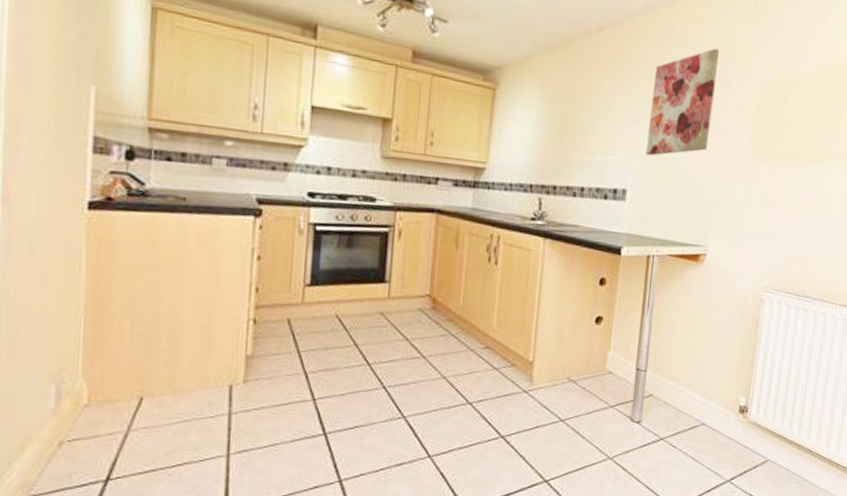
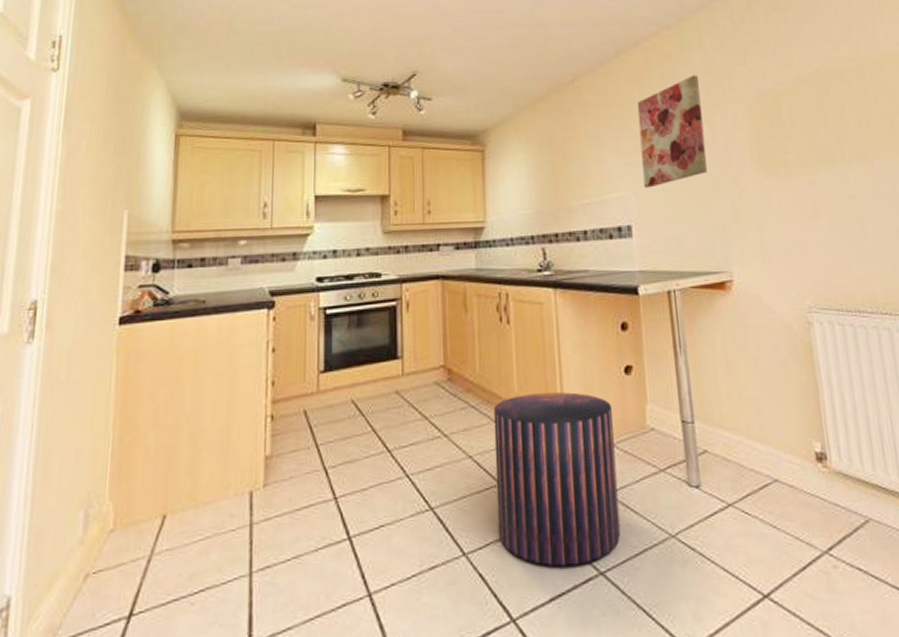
stool: none [461,329,578,473] -> present [493,391,621,567]

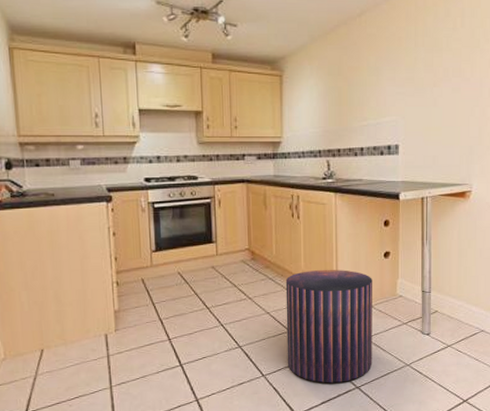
wall art: present [637,75,708,188] -> none [412,15,467,114]

